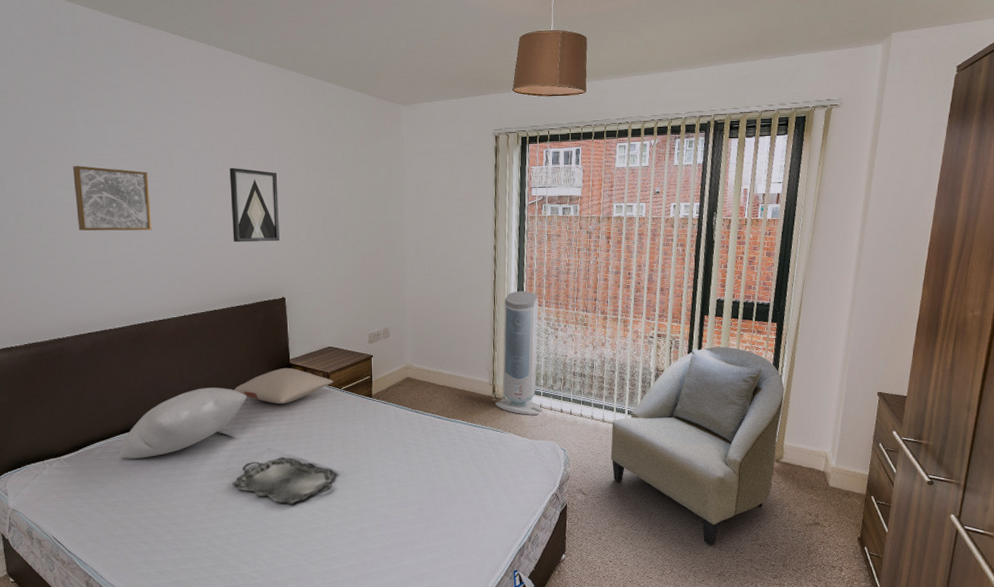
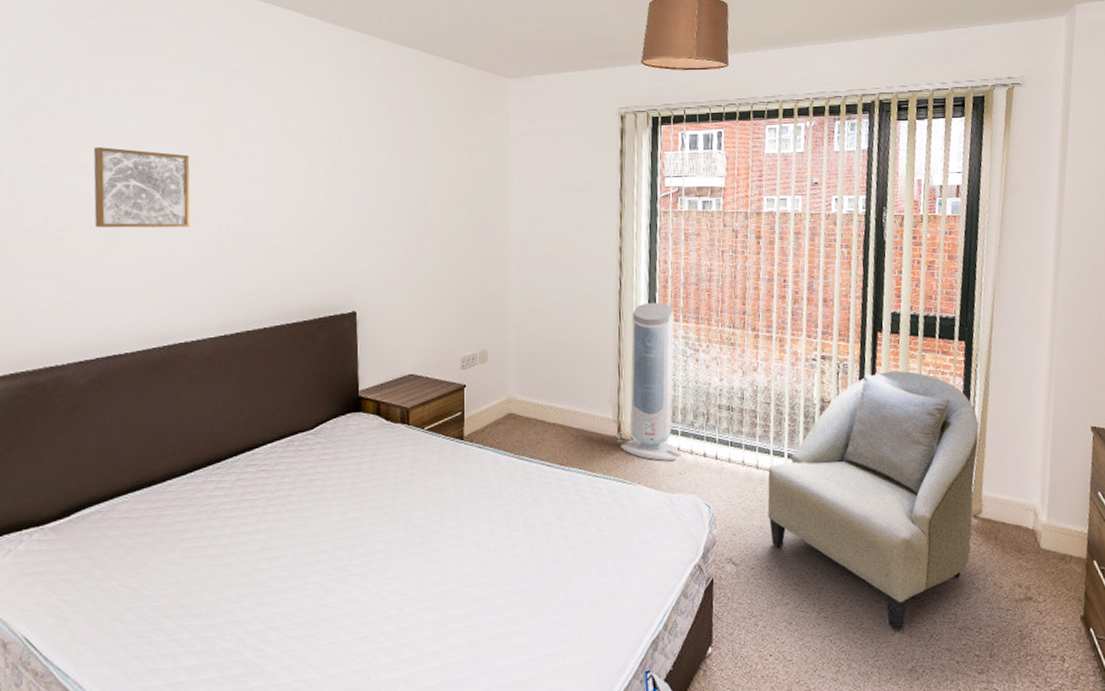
pillow: present [118,387,247,459] -> none [124,428,301,527]
wall art: present [230,167,280,243] -> none [292,150,353,243]
serving tray: present [232,457,337,505] -> none [275,521,415,586]
pillow: present [234,367,333,404] -> none [285,401,414,450]

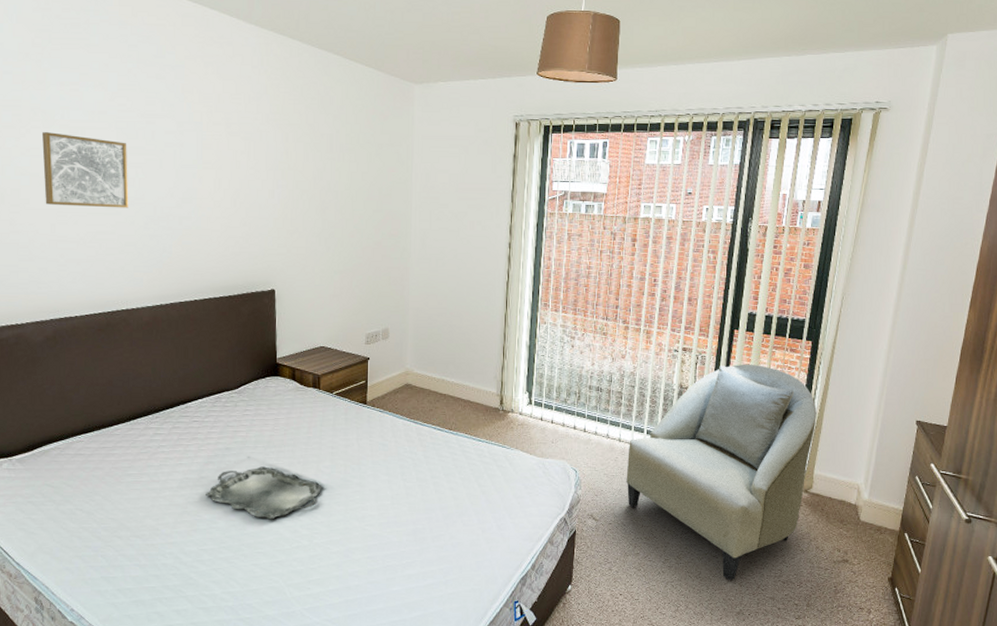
serving tray: none [275,521,415,586] -> present [206,466,324,520]
air purifier: present [621,302,681,461] -> none [502,294,554,431]

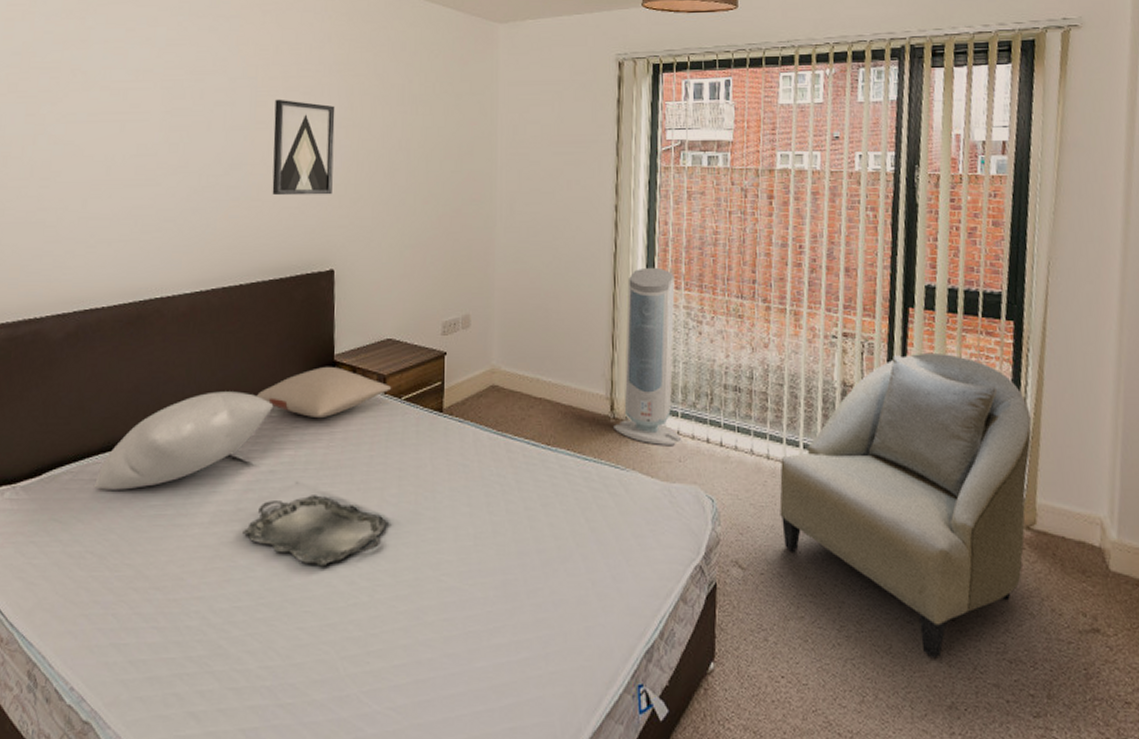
wall art: present [41,132,129,208] -> none [78,95,173,179]
pillow: none [78,386,227,462] -> present [93,391,274,490]
pillow: none [213,367,324,407] -> present [257,366,391,417]
wall art: none [219,142,273,227] -> present [272,99,335,196]
air purifier: none [502,294,554,431] -> present [614,267,681,445]

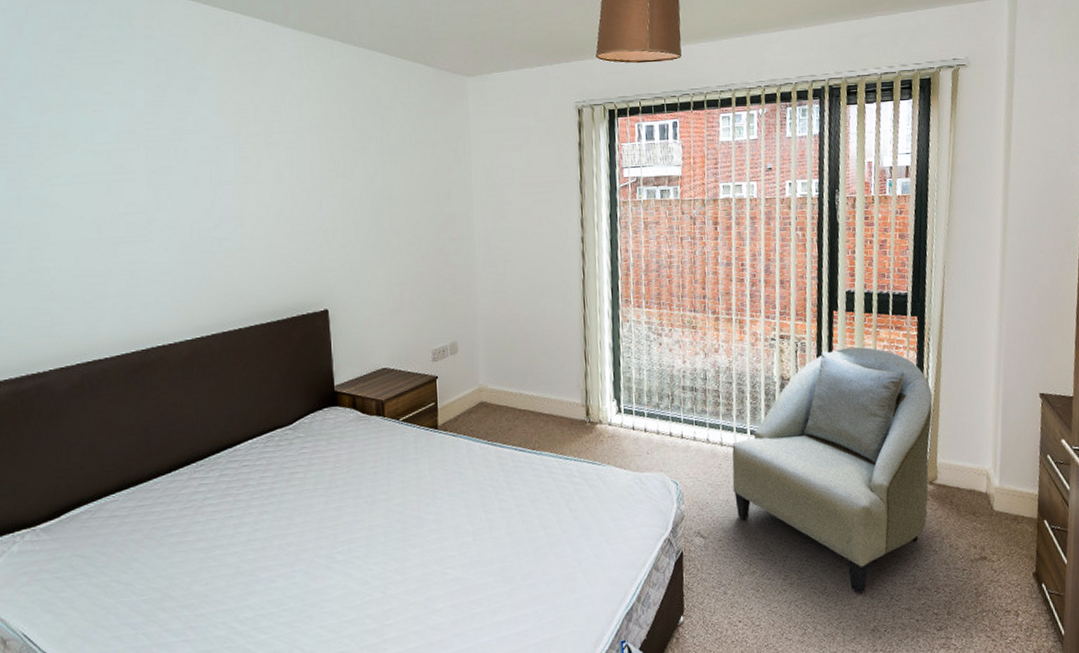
pillow: present [93,391,274,490] -> none [113,425,281,525]
serving tray: present [243,495,389,567] -> none [261,510,395,573]
pillow: present [257,366,391,417] -> none [264,396,389,443]
wall art: present [272,99,335,196] -> none [259,154,321,245]
air purifier: present [614,267,681,445] -> none [590,289,648,442]

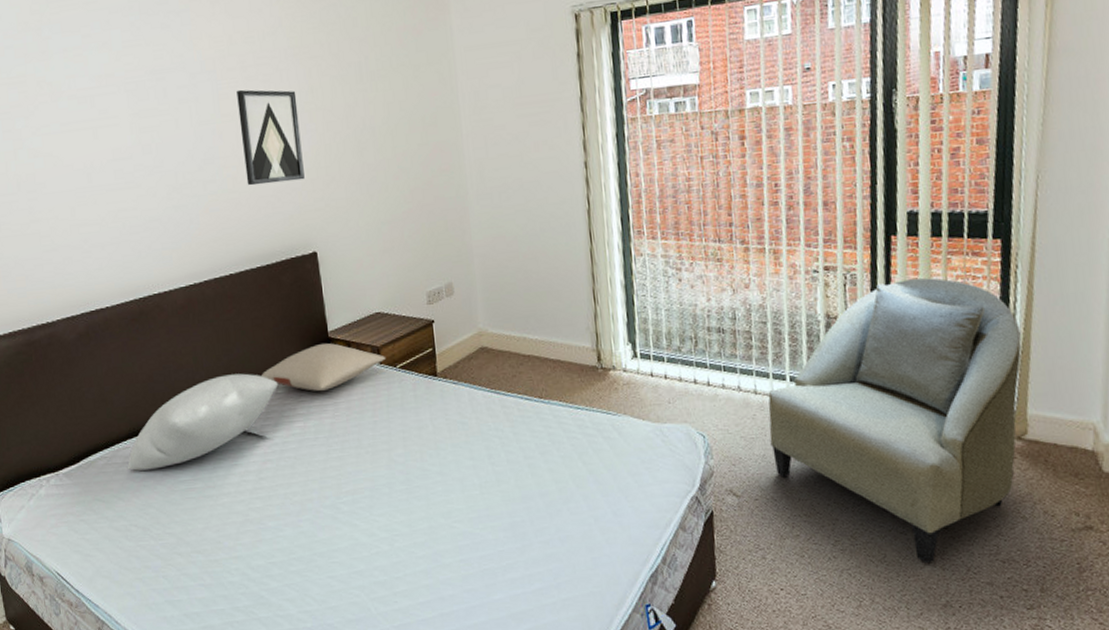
pillow: none [113,425,281,525] -> present [127,373,279,471]
wall art: none [259,154,321,245] -> present [236,89,305,186]
pillow: none [264,396,389,443] -> present [261,342,385,391]

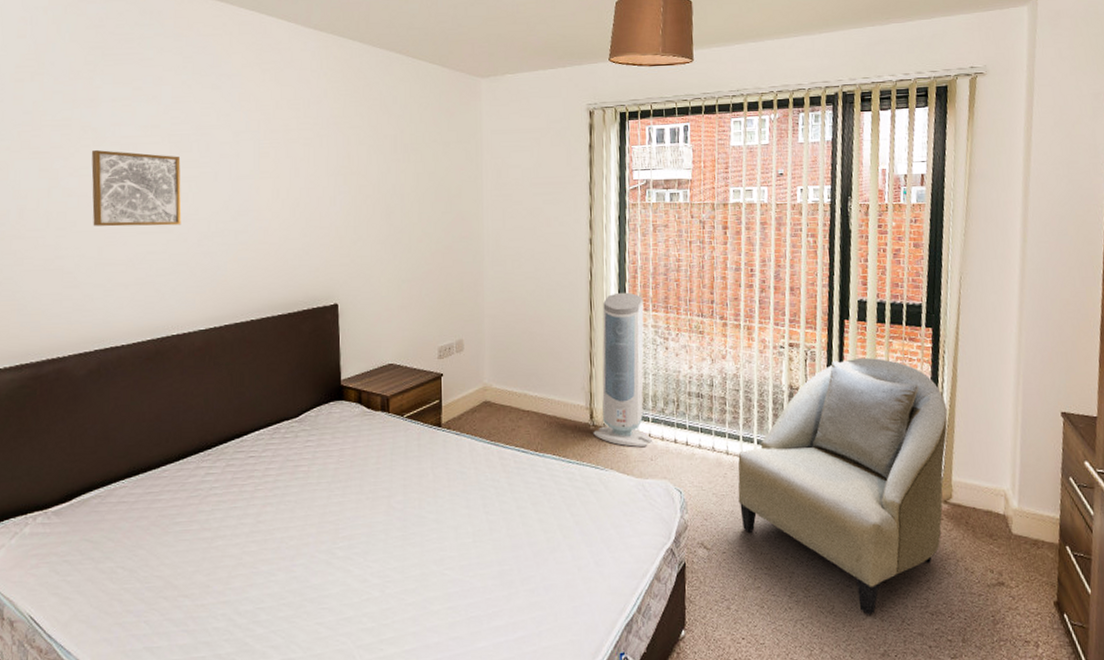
wall art: none [50,105,148,187] -> present [91,150,182,227]
pillow: present [127,373,279,471] -> none [121,416,287,511]
wall art: present [236,89,305,186] -> none [277,150,334,239]
pillow: present [261,342,385,391] -> none [271,390,393,437]
air purifier: none [602,219,669,390] -> present [593,292,652,447]

